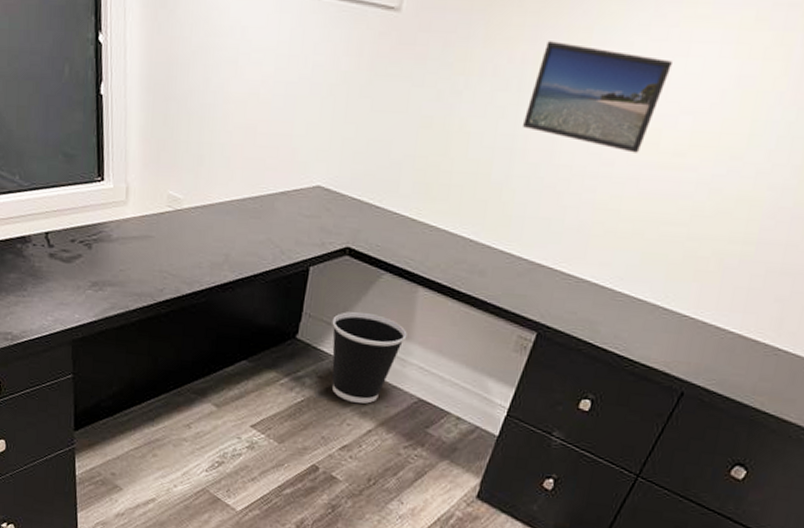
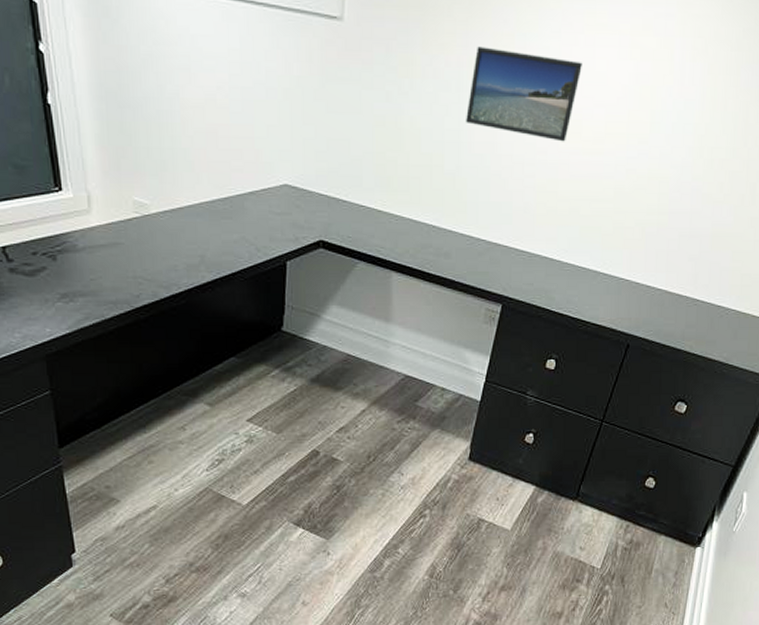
wastebasket: present [332,311,407,404] -> none [315,300,387,386]

